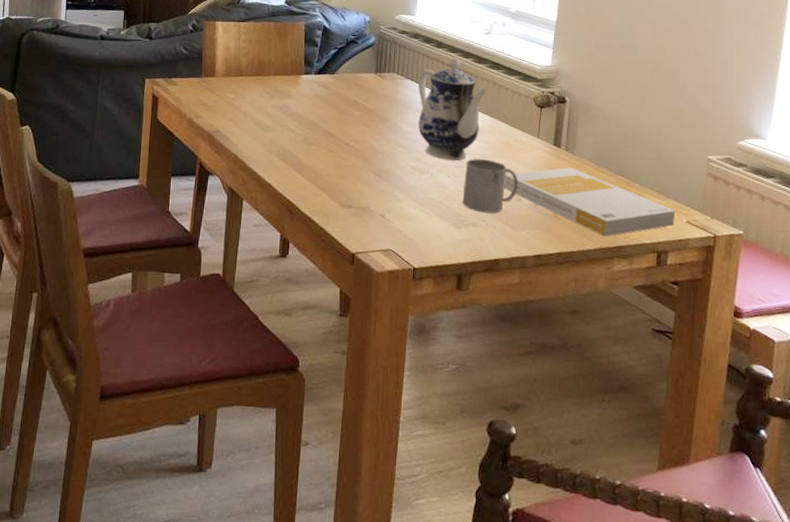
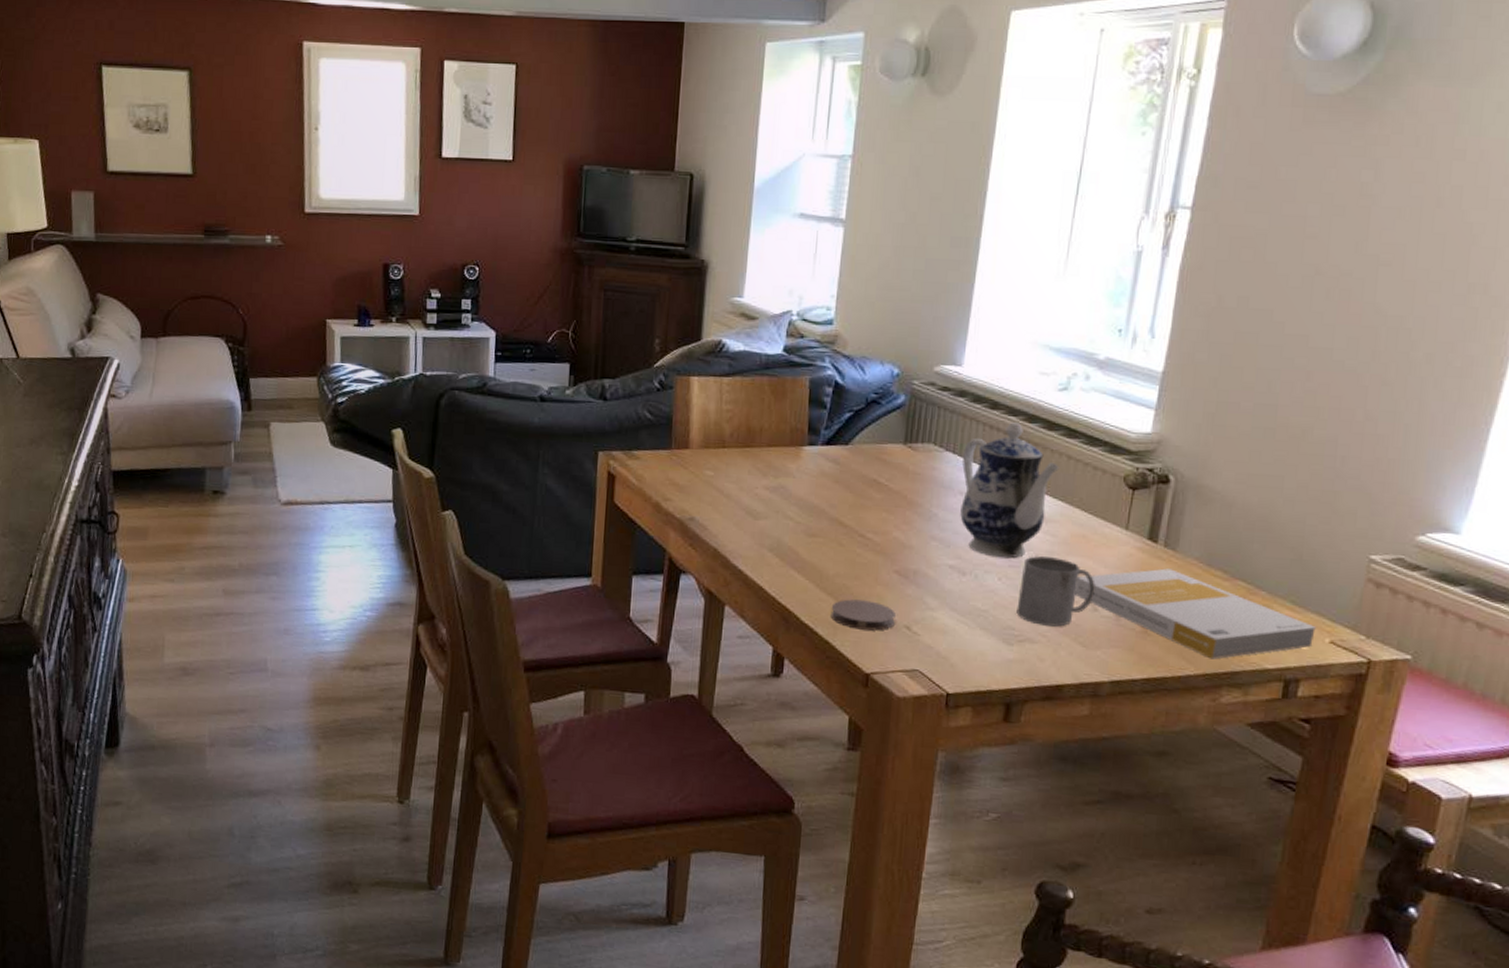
coaster: none [324,194,373,219] -> present [830,599,896,631]

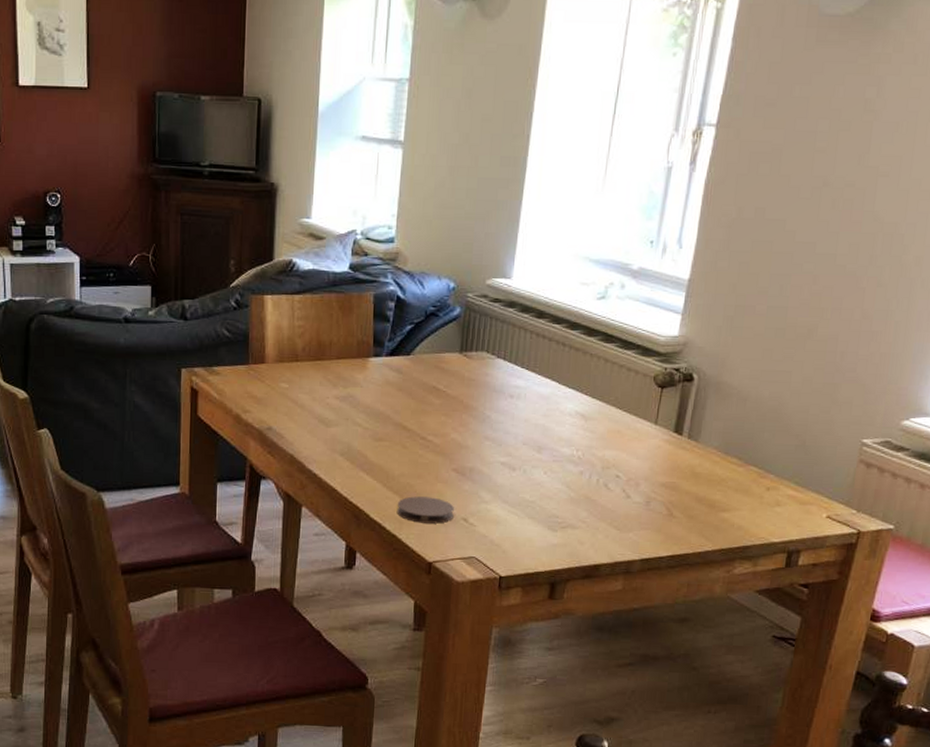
teapot: present [960,422,1060,558] -> none [510,330,598,454]
mug: present [1016,556,1095,627] -> none [560,451,628,513]
book: present [1075,568,1316,660] -> none [610,458,815,536]

